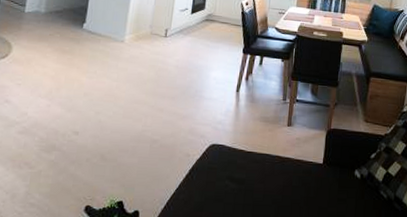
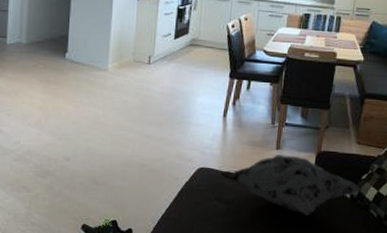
decorative pillow: none [231,130,371,197] -> present [219,154,362,216]

